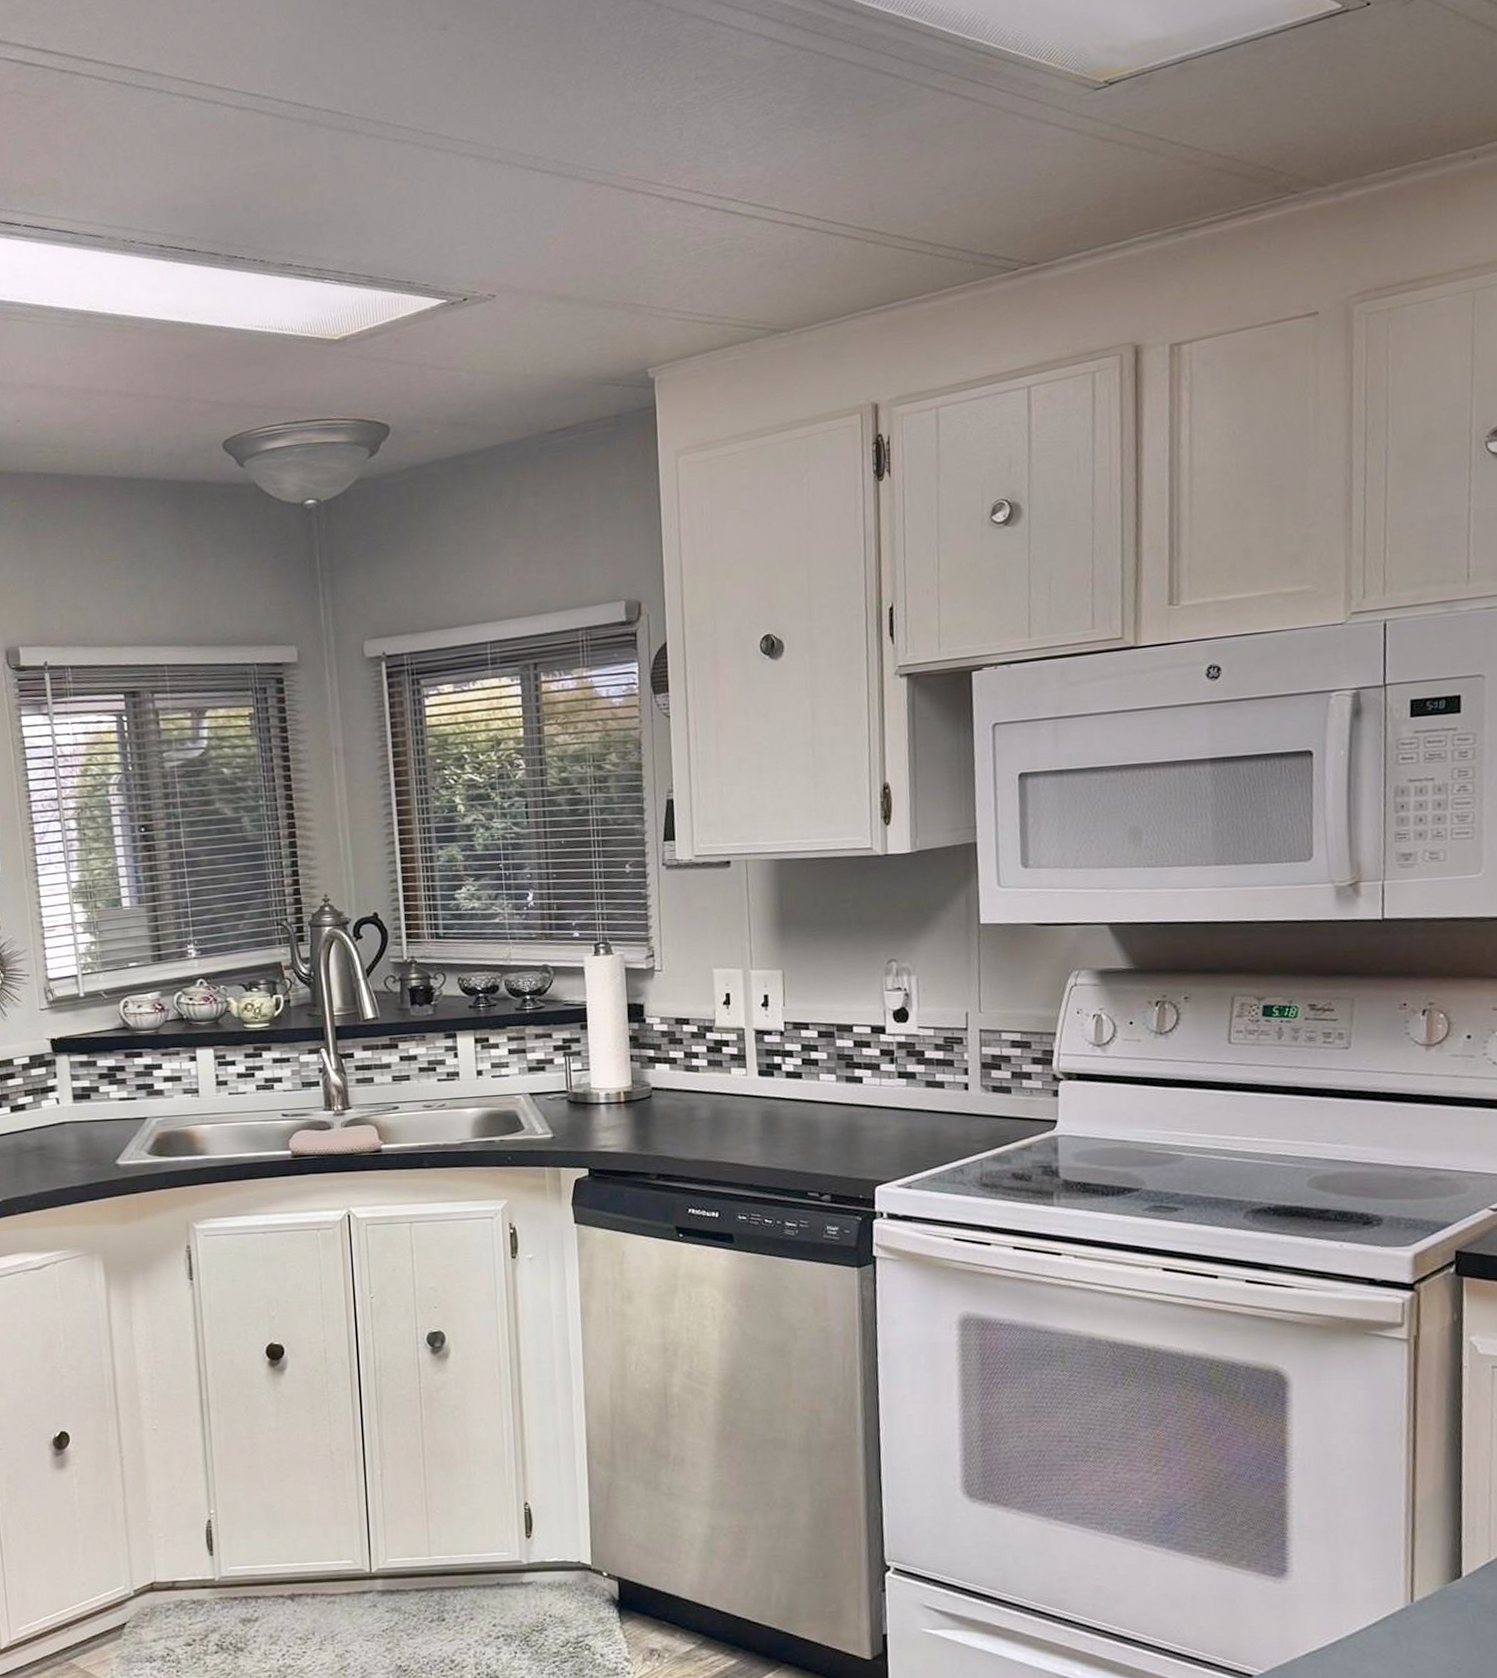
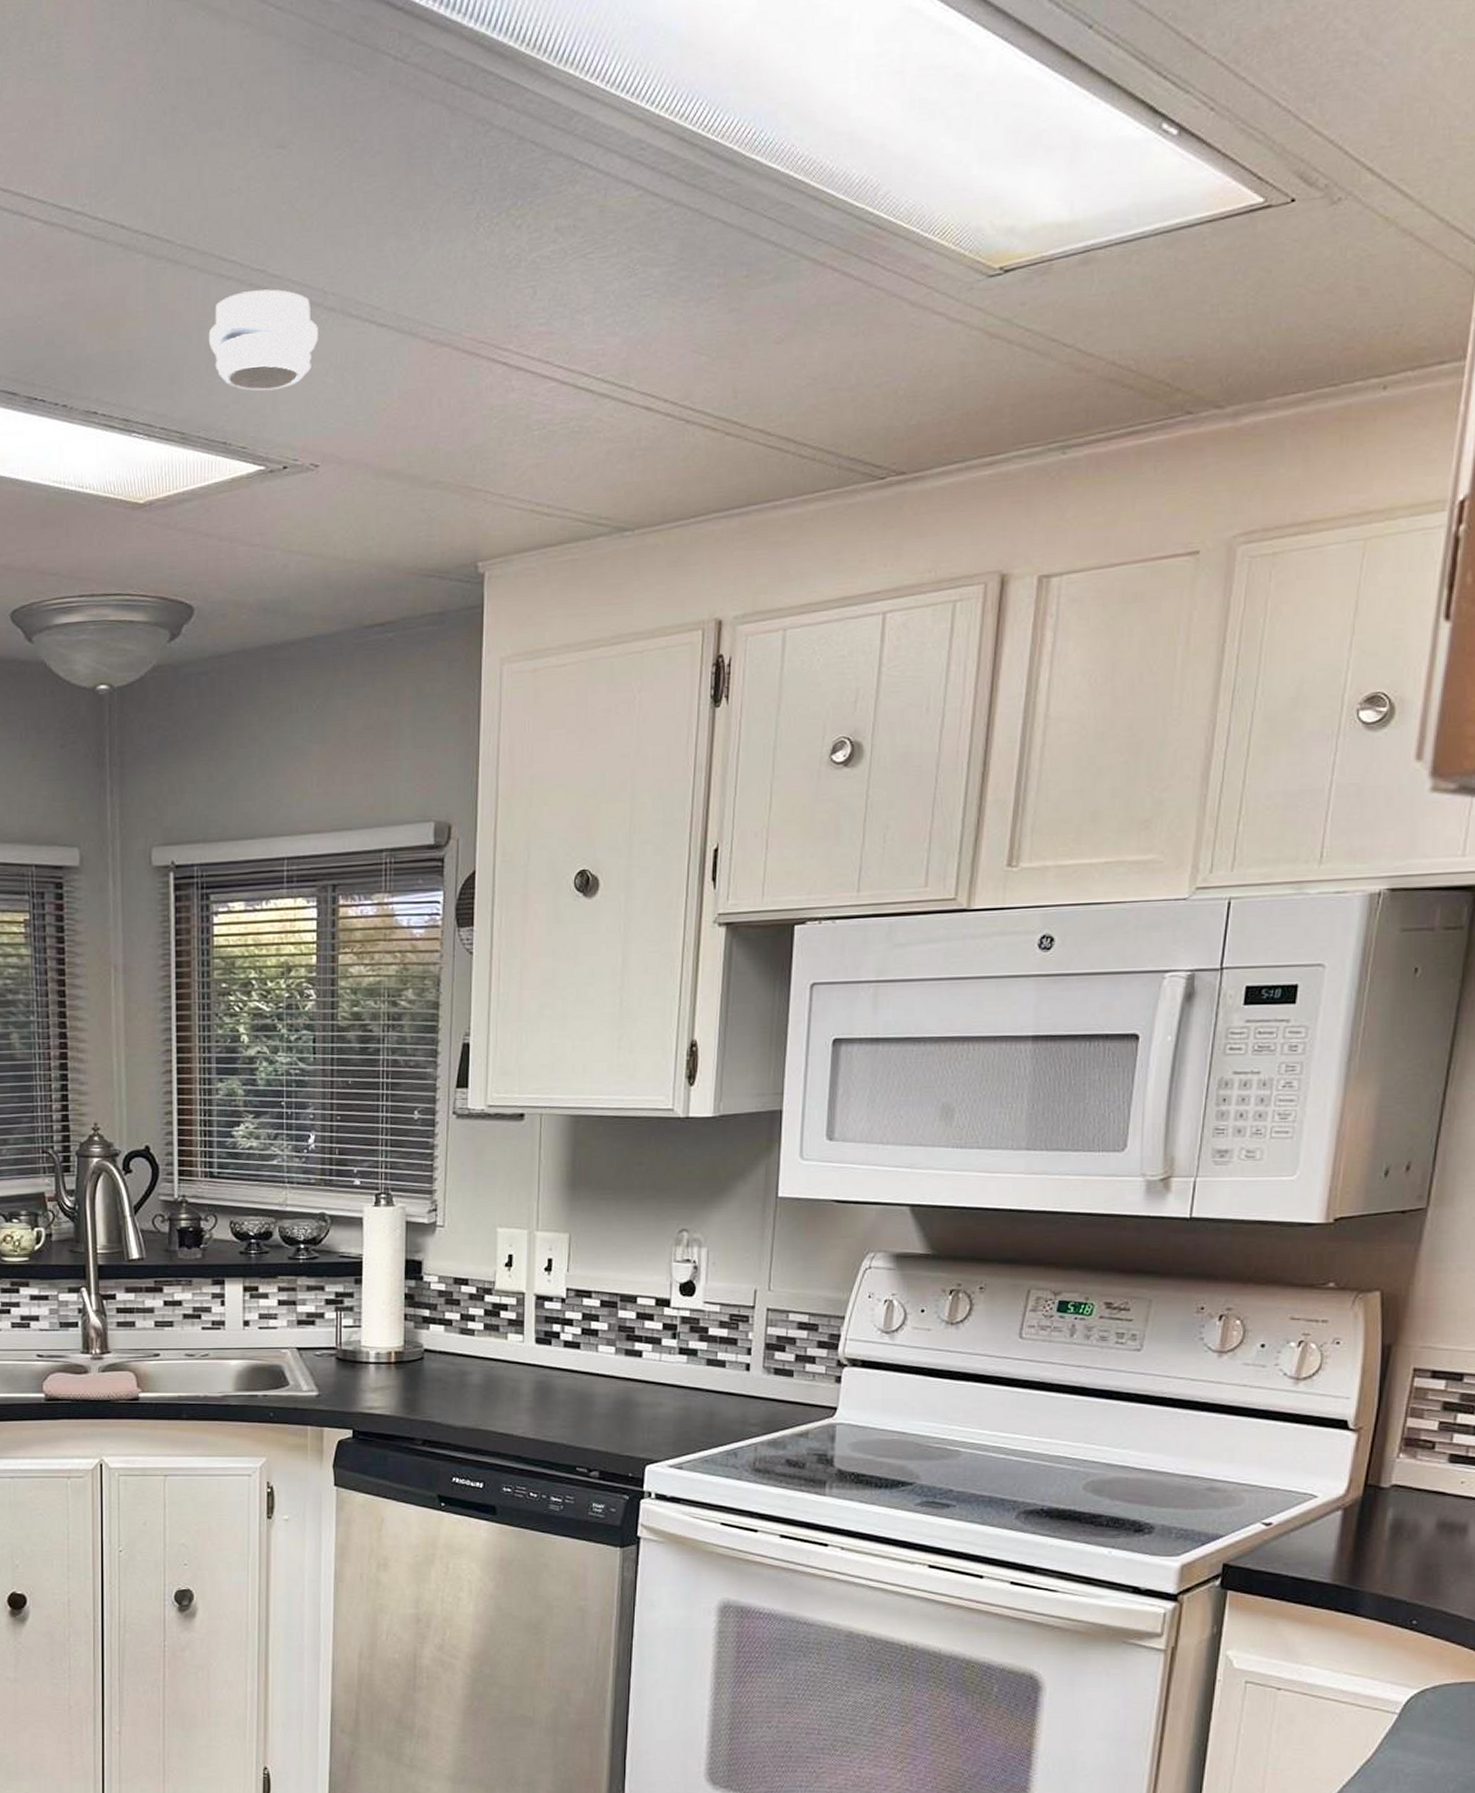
smoke detector: none [388,148,488,236] -> present [208,289,318,392]

